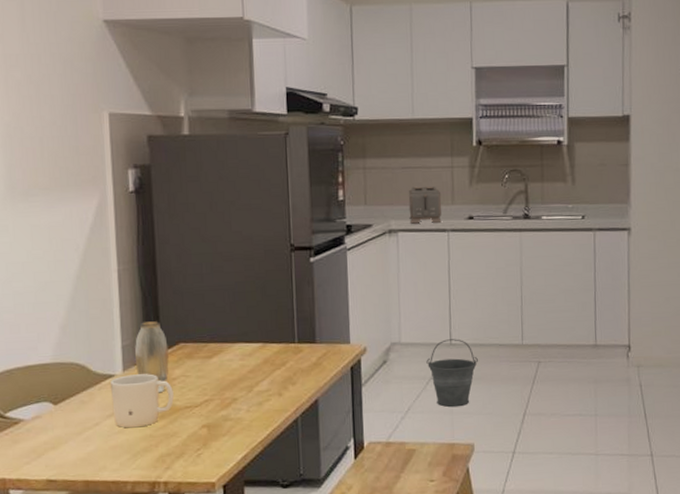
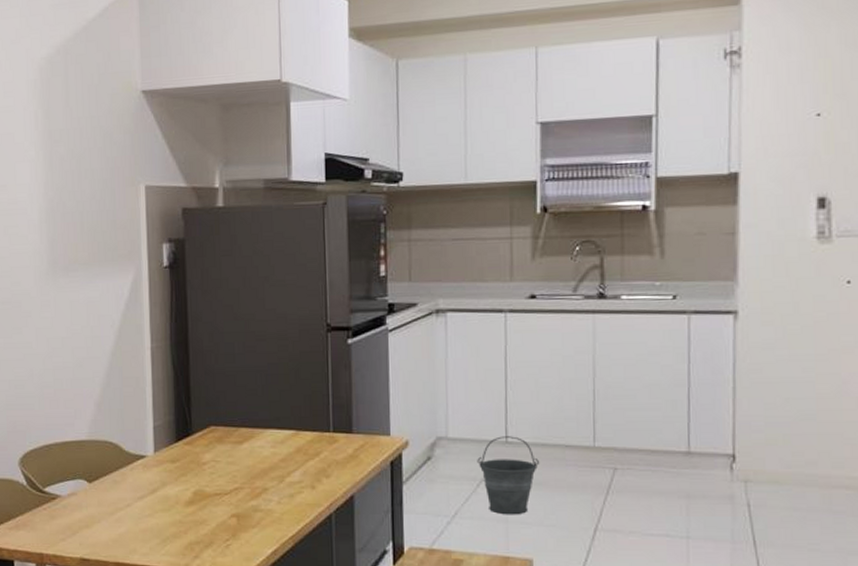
mug: present [111,374,174,428] -> none [142,456,203,512]
vase: present [134,321,169,392] -> none [165,402,199,476]
toaster: present [408,186,442,224] -> none [459,260,499,303]

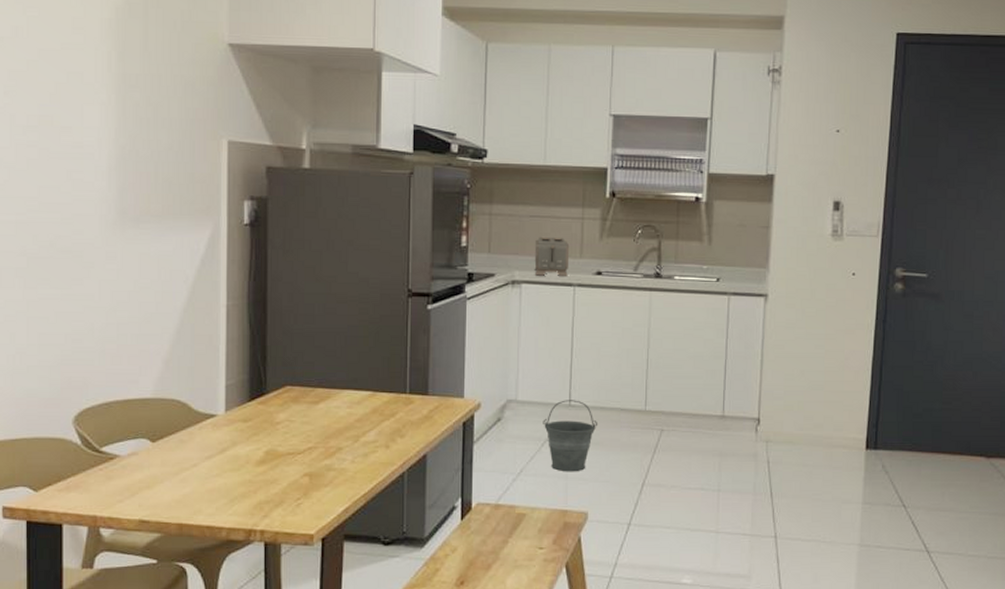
toaster: none [459,260,499,303] -> present [534,236,570,277]

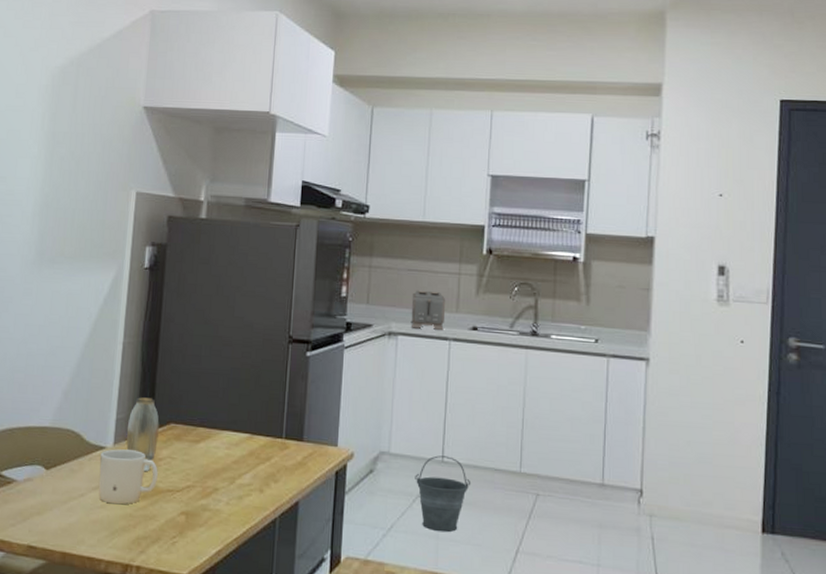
mug: none [212,416,276,472] -> present [98,449,158,505]
vase: none [238,361,274,436] -> present [126,397,159,471]

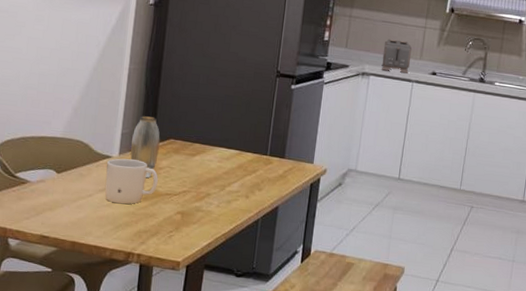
bucket: present [415,455,472,532] -> none [375,174,421,233]

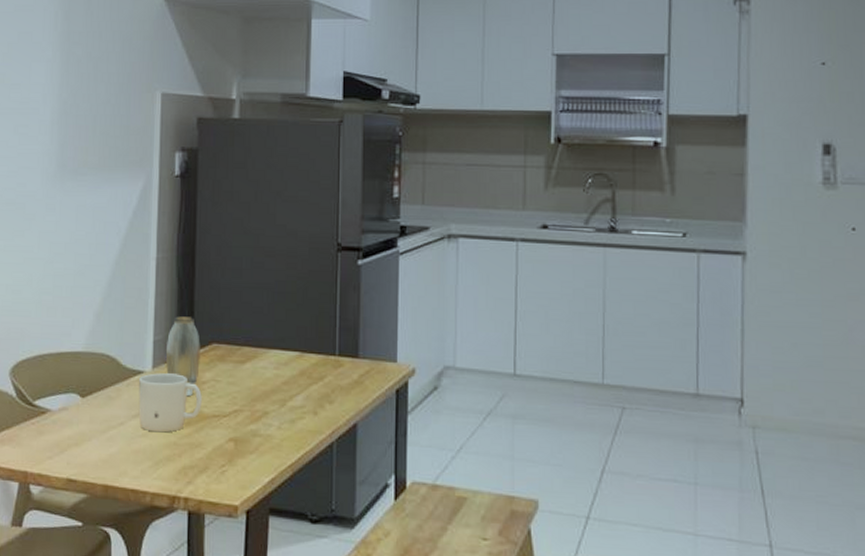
toaster: present [381,39,412,74] -> none [472,187,511,231]

